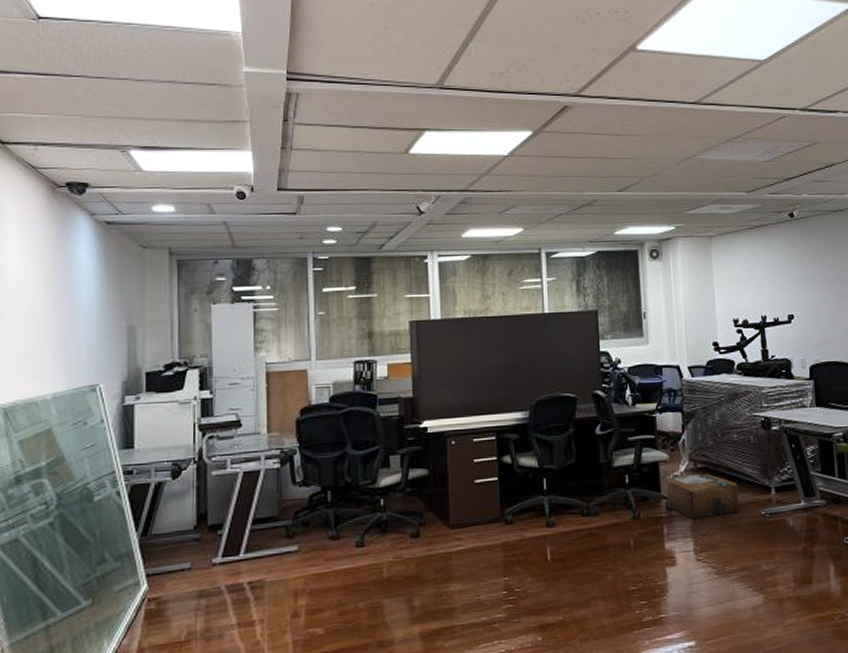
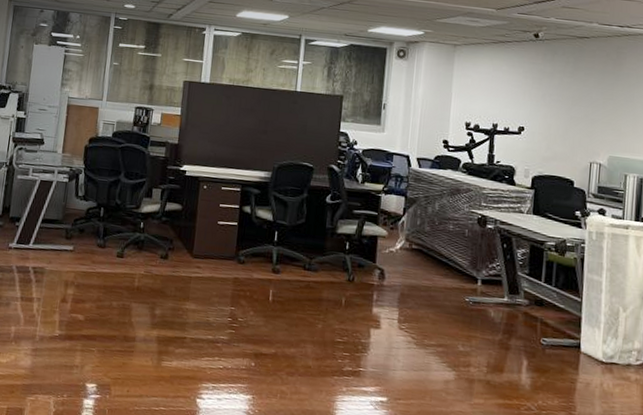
cardboard box: present [666,474,740,520] -> none [379,252,447,295]

